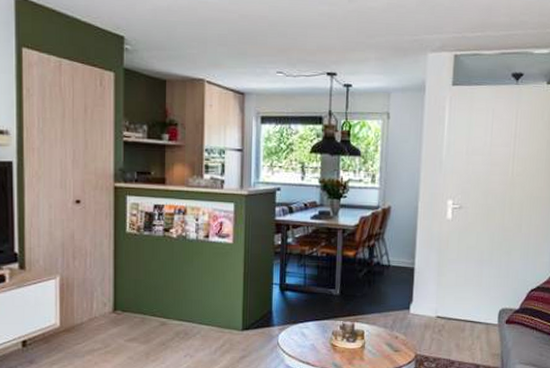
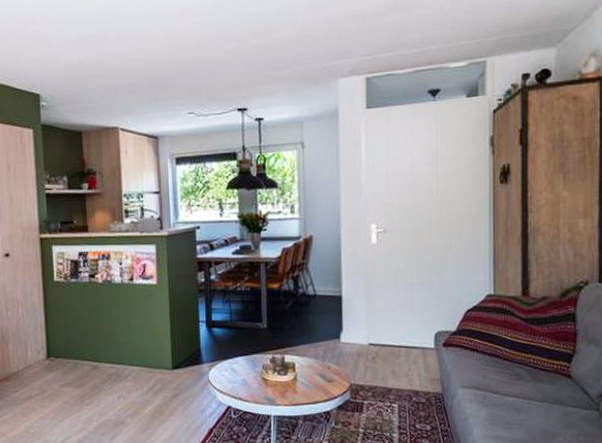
kettle: none [214,165,244,192] -> present [134,208,164,235]

